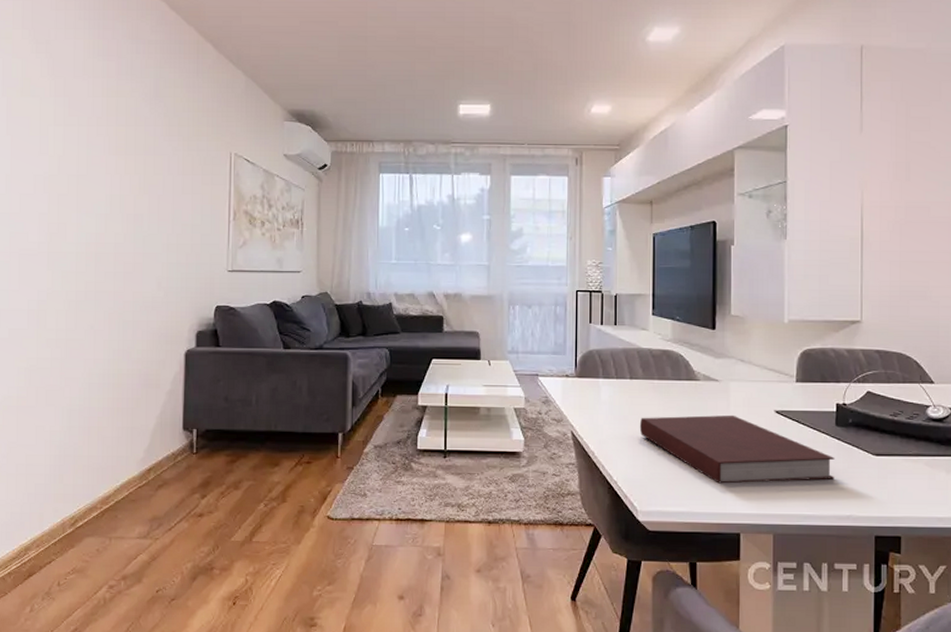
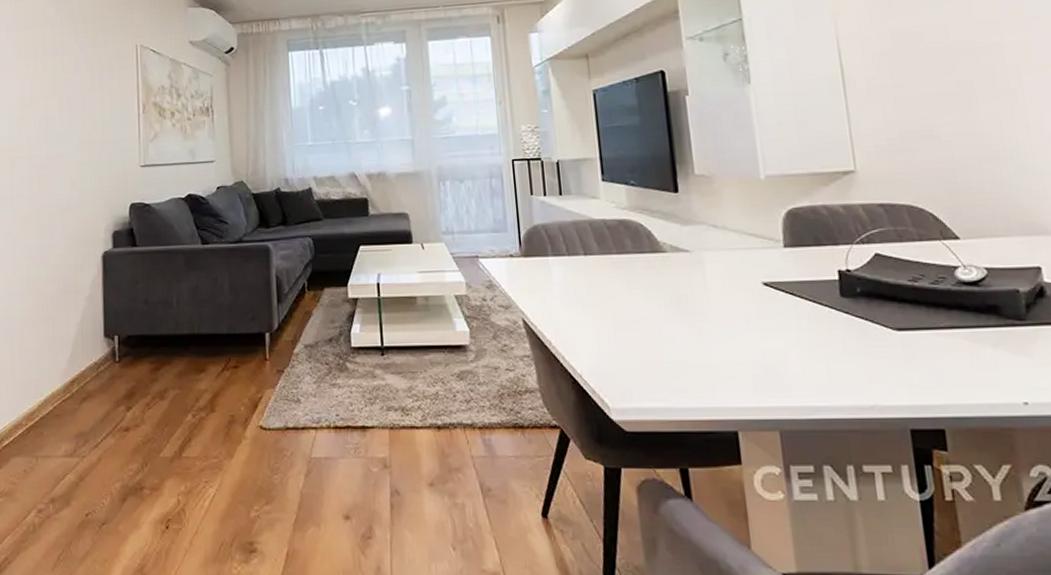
notebook: present [639,415,835,484] -> none [600,290,848,372]

